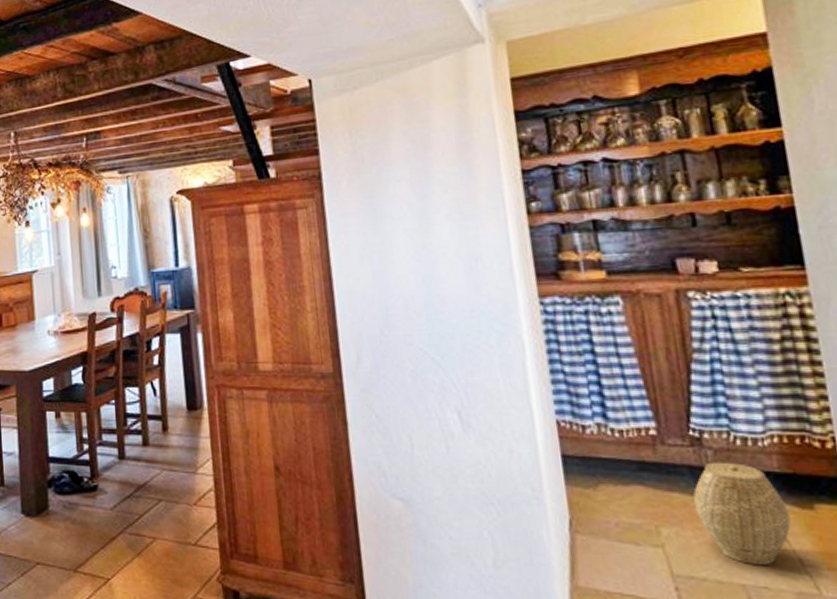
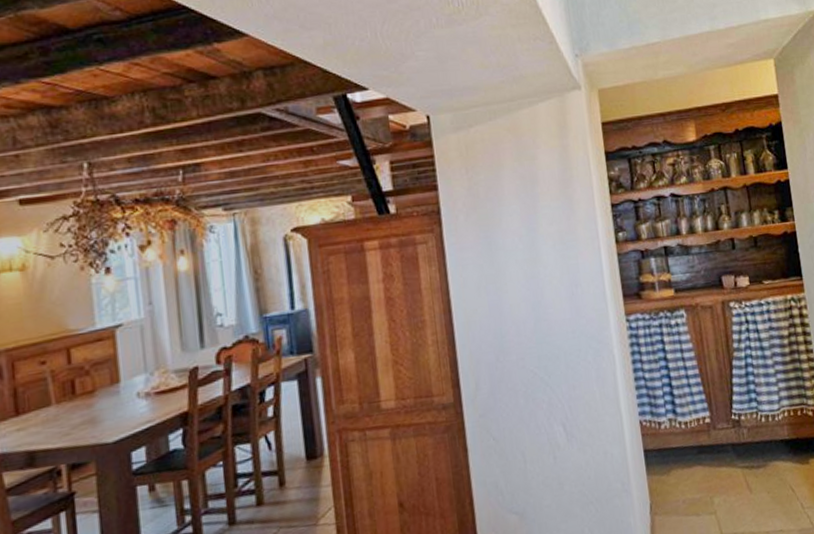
woven basket: present [693,462,791,564] -> none [735,436,796,515]

